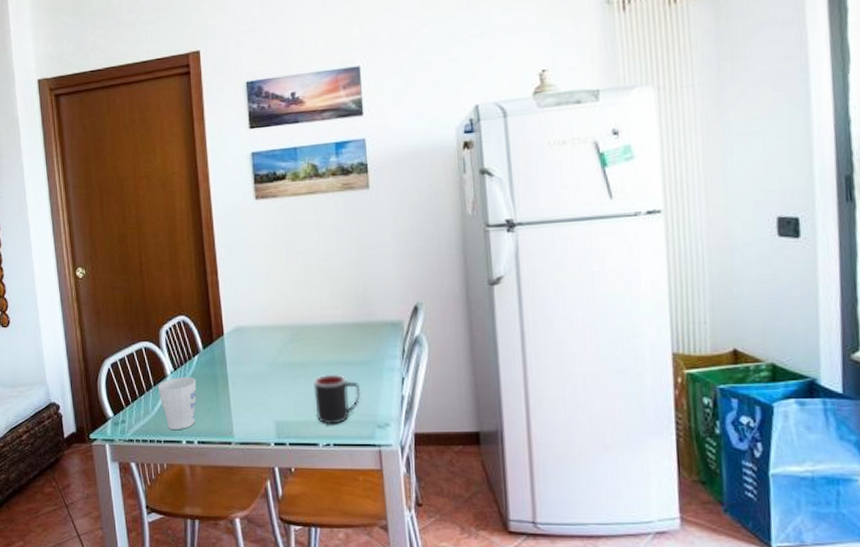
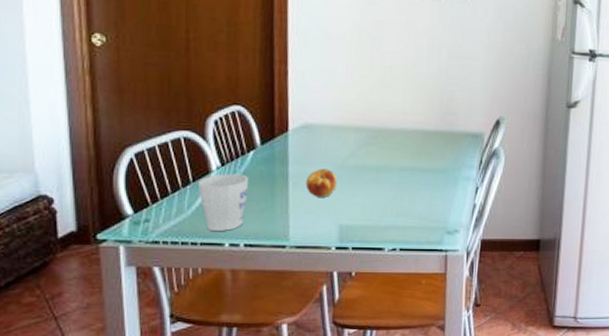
fruit: none [242,368,270,395] -> present [305,169,338,197]
mug: present [314,374,361,424] -> none [385,179,434,230]

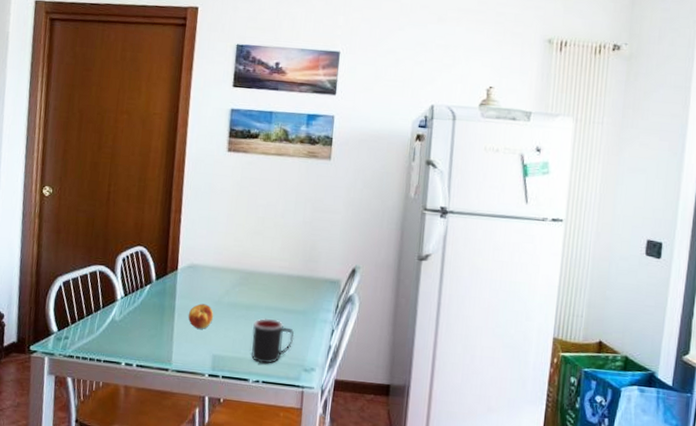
mug: present [197,174,249,232] -> none [105,303,145,352]
mug: none [385,179,434,230] -> present [251,318,294,364]

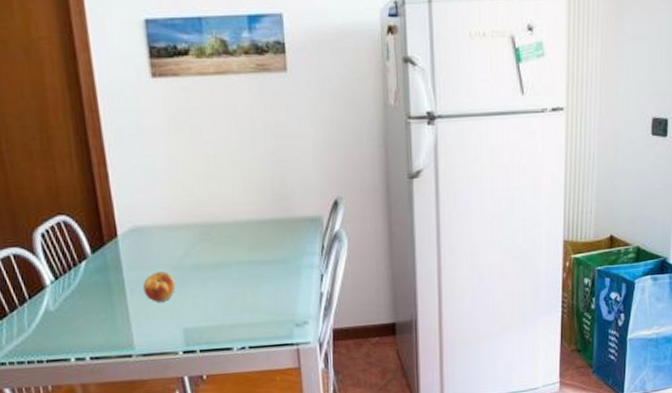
mug: present [251,318,294,364] -> none [226,275,278,327]

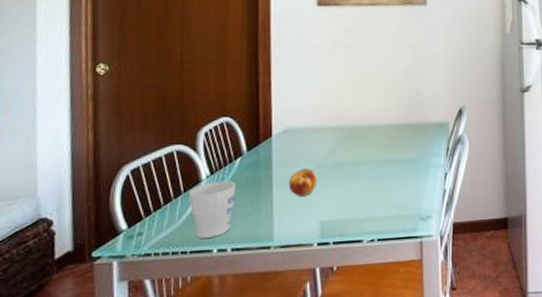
mug: none [34,286,86,348] -> present [188,181,236,239]

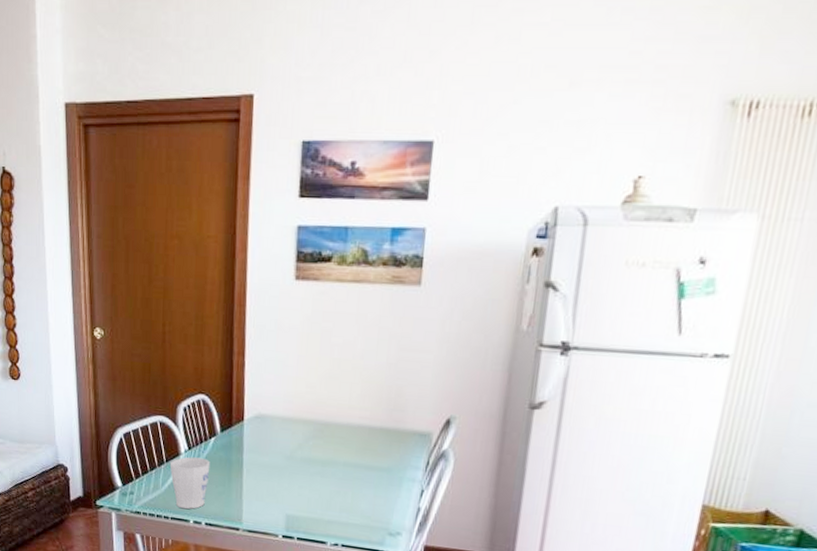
fruit: present [288,168,318,196] -> none [257,458,286,487]

